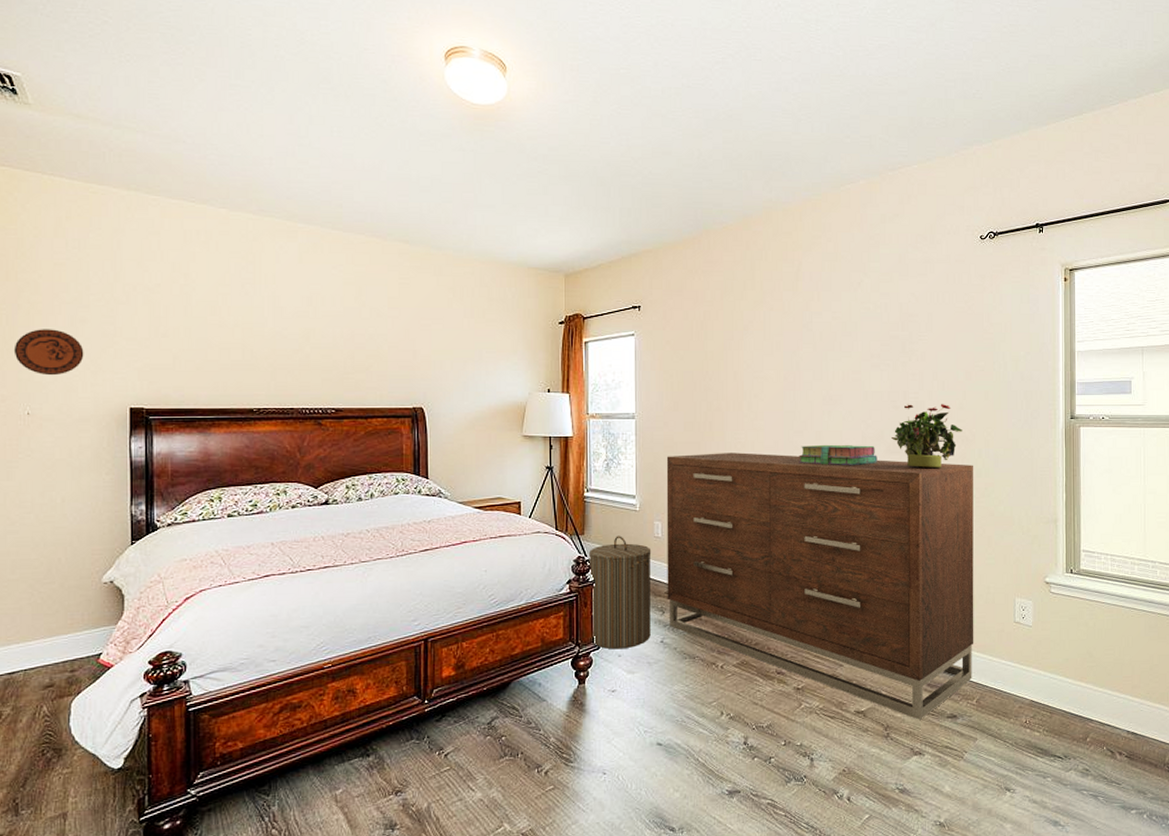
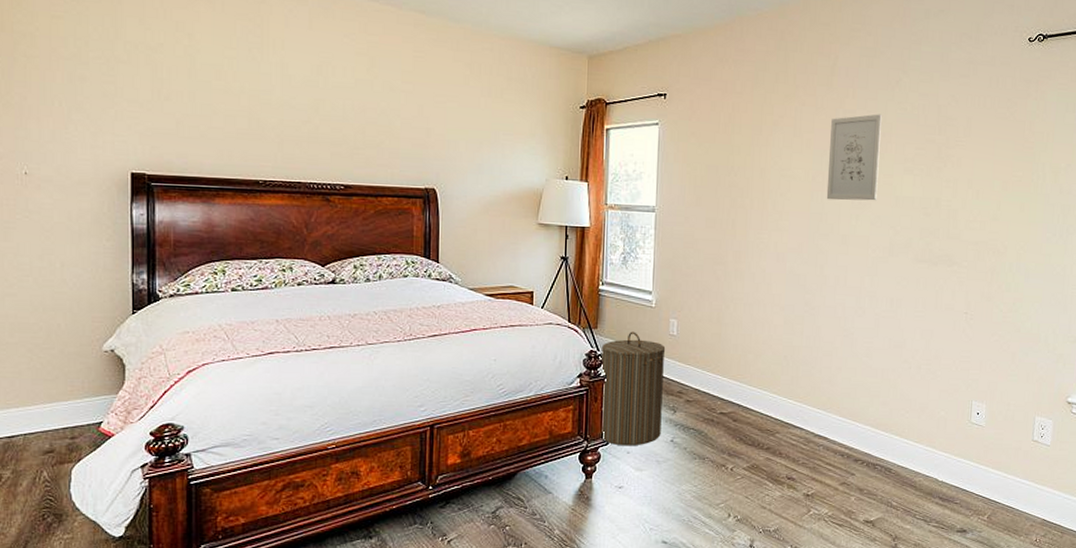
decorative plate: present [13,329,84,376] -> none [10,85,84,135]
dresser: present [666,452,974,720] -> none [679,252,1003,533]
wall art: none [798,314,847,398] -> present [826,114,882,201]
stack of books: present [799,444,877,466] -> none [822,249,904,273]
potted plant: present [892,404,962,469] -> none [920,212,994,281]

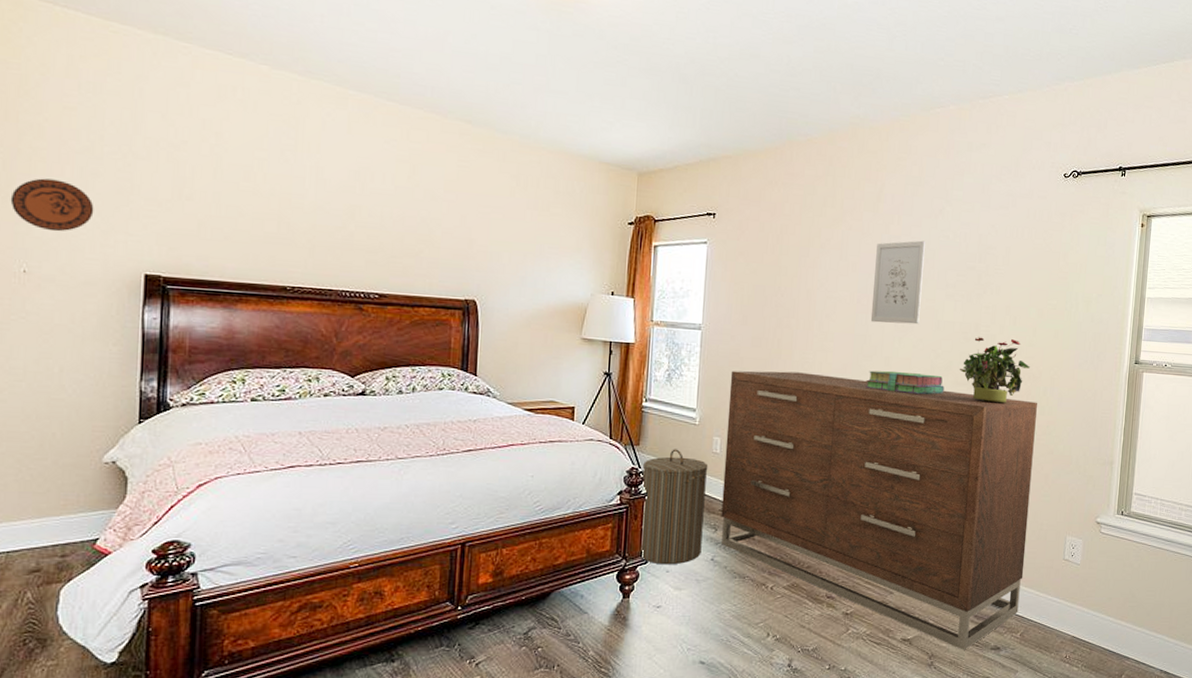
decorative plate: none [10,85,84,135] -> present [10,178,94,232]
dresser: none [679,252,1003,533] -> present [721,371,1037,650]
stack of books: none [822,249,904,273] -> present [865,370,944,395]
potted plant: none [920,212,994,281] -> present [960,337,1030,404]

